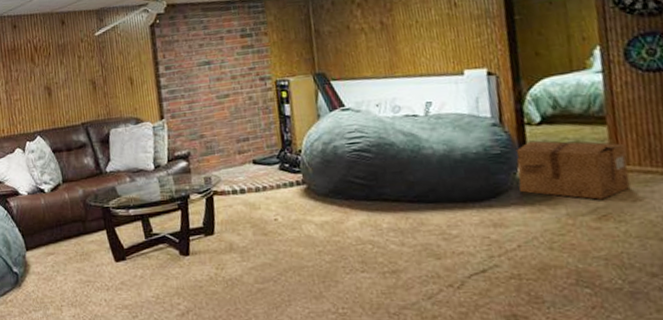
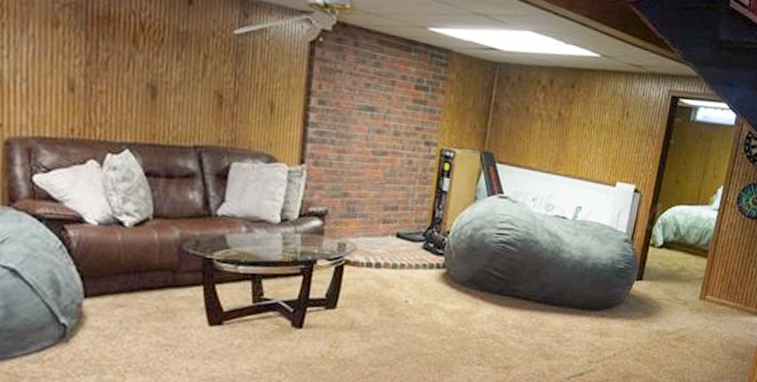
cardboard box: present [515,140,631,200] -> none [629,261,715,322]

